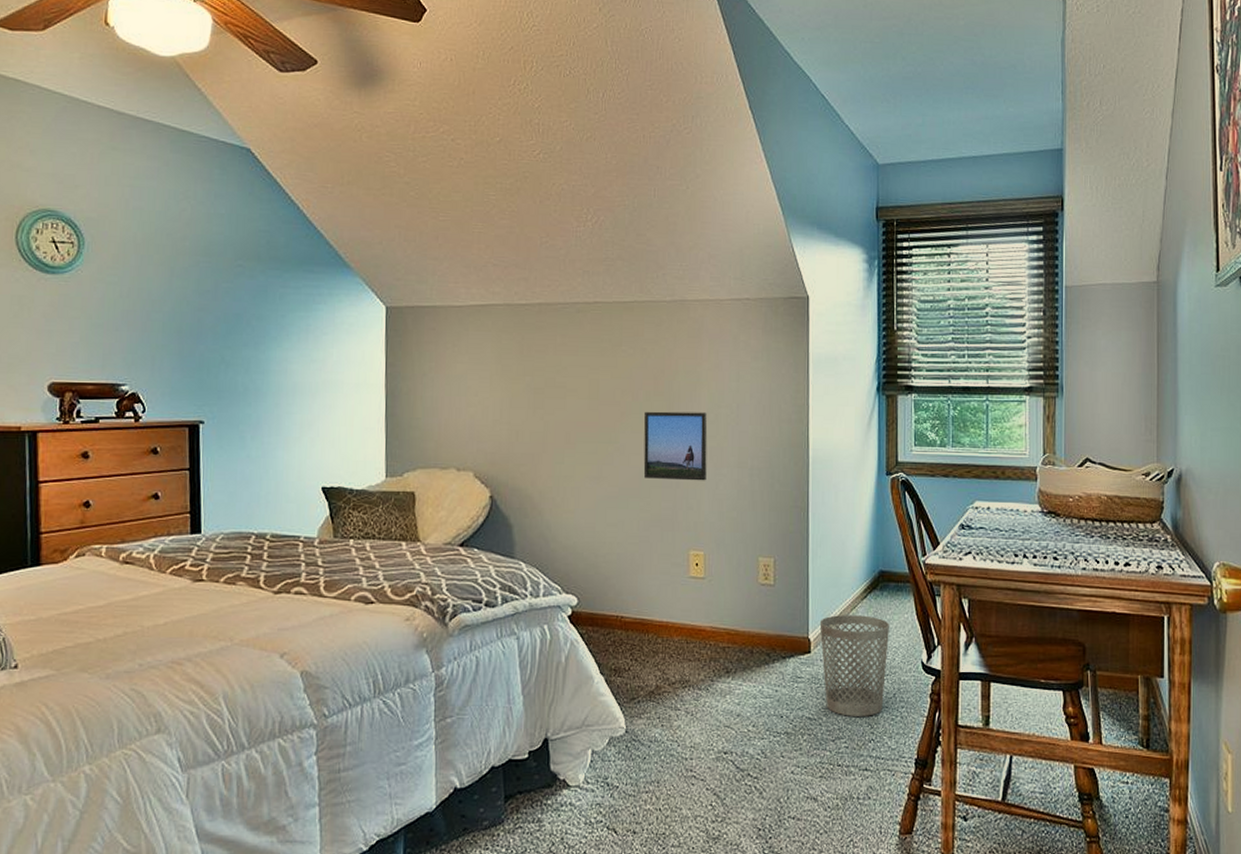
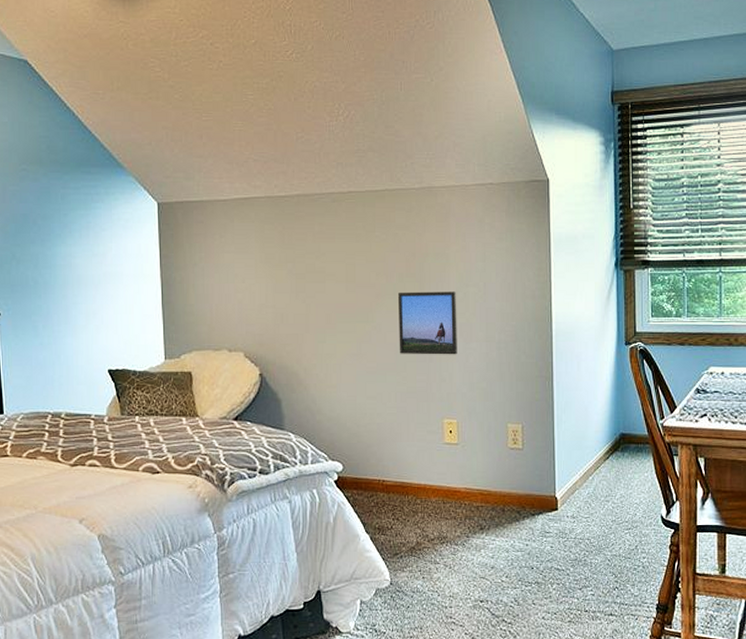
wastebasket: present [819,615,889,716] -> none [565,475,630,567]

